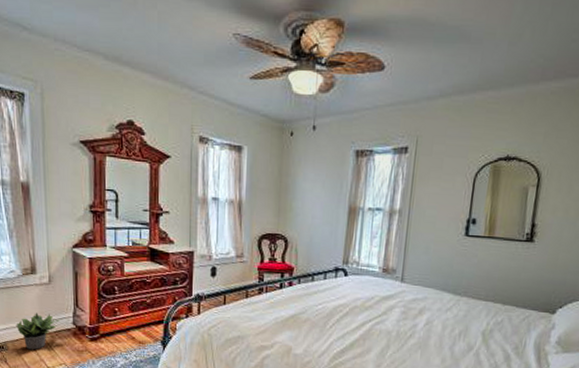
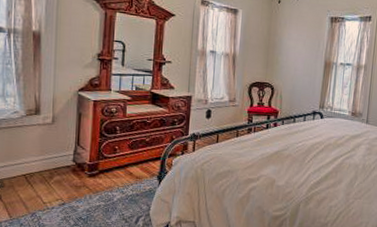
potted plant: present [16,313,62,350] -> none [14,151,62,187]

